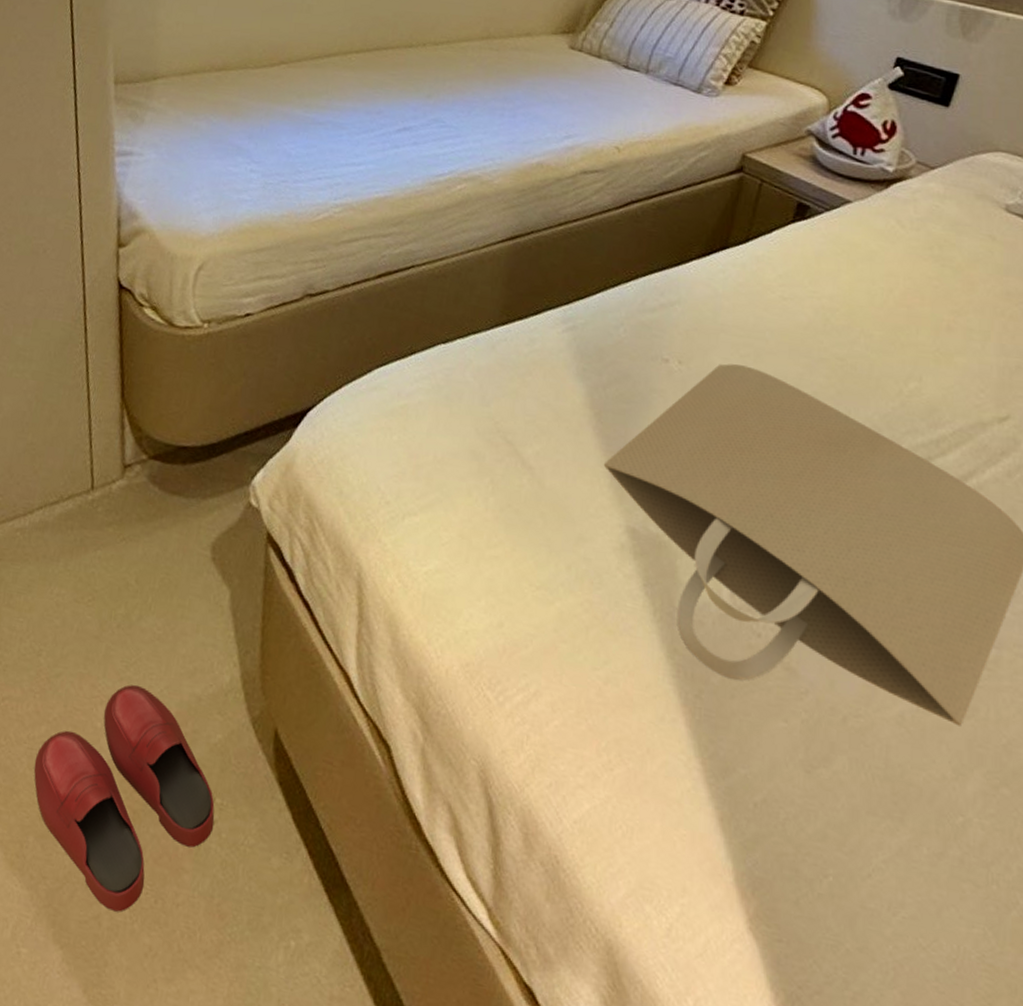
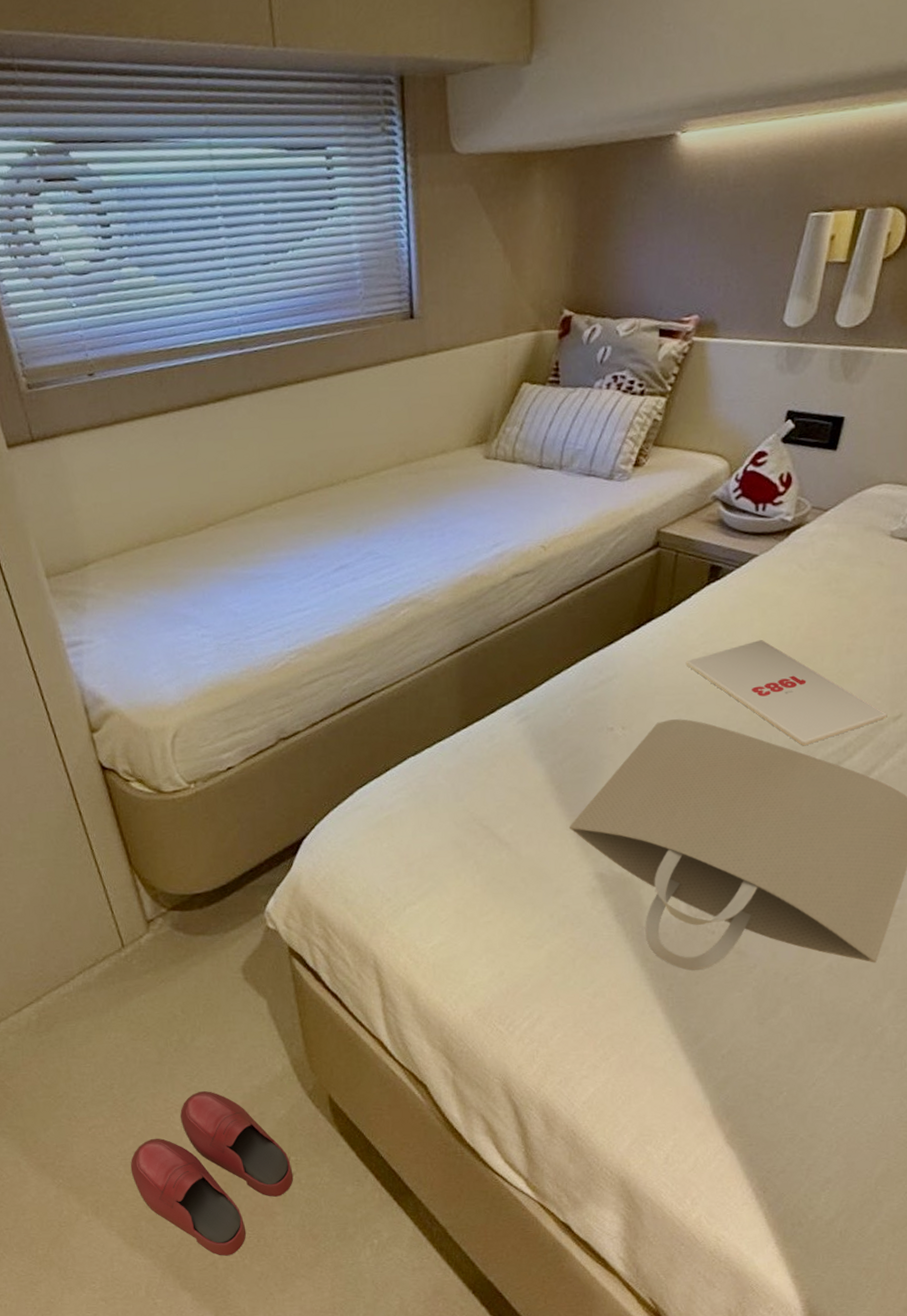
magazine: none [758,295,991,429] -> present [685,640,887,746]

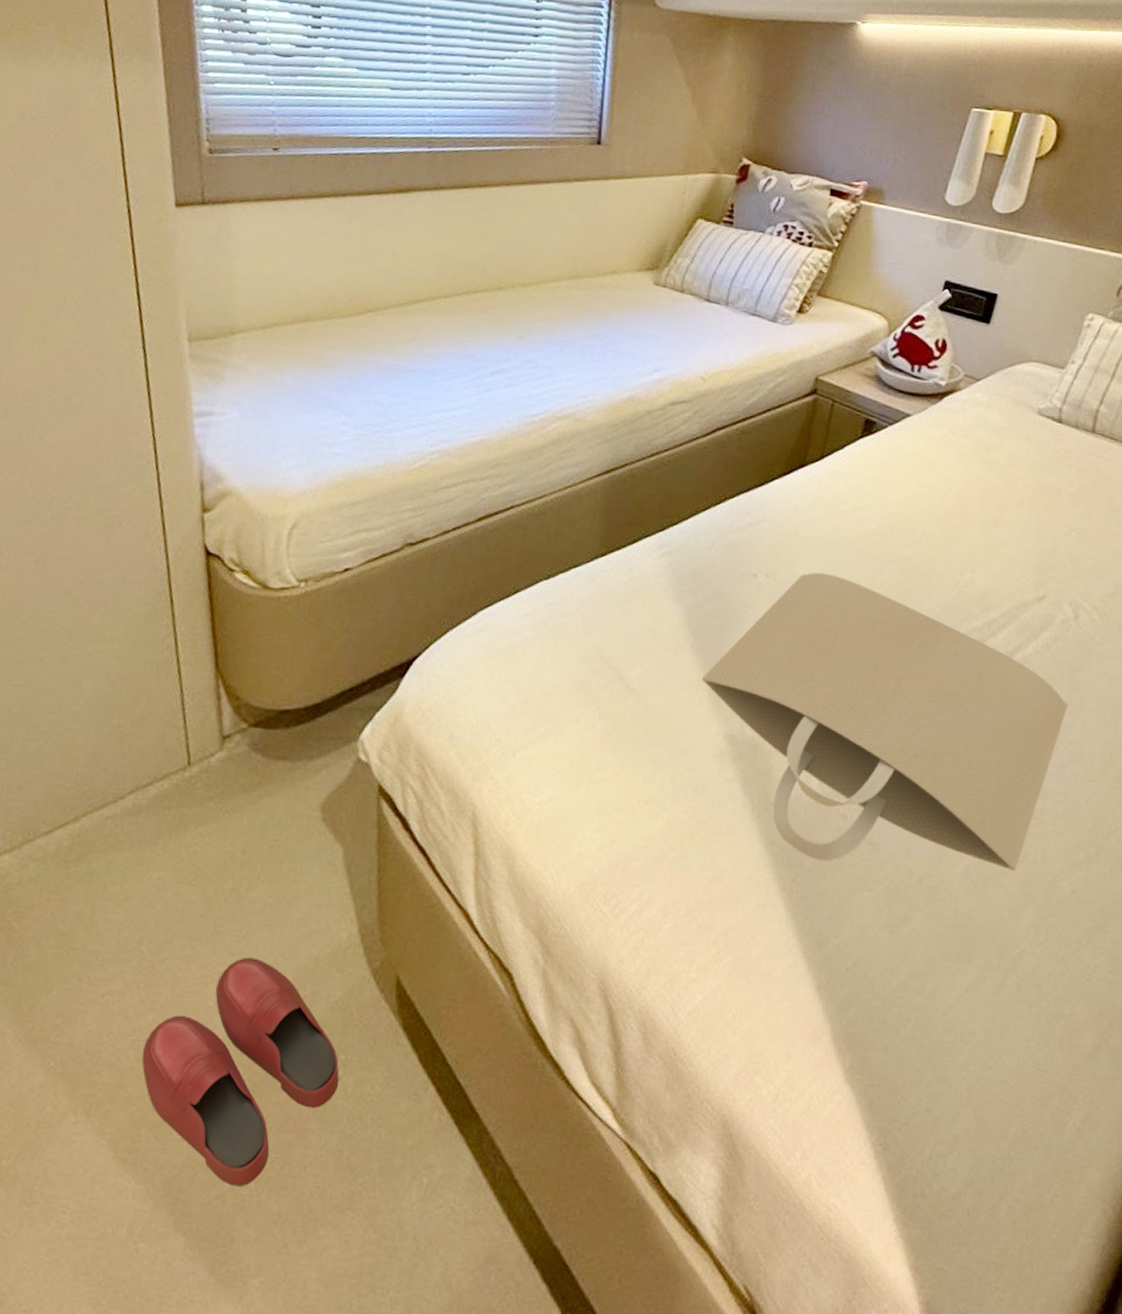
magazine: present [685,640,887,746] -> none [834,501,1032,618]

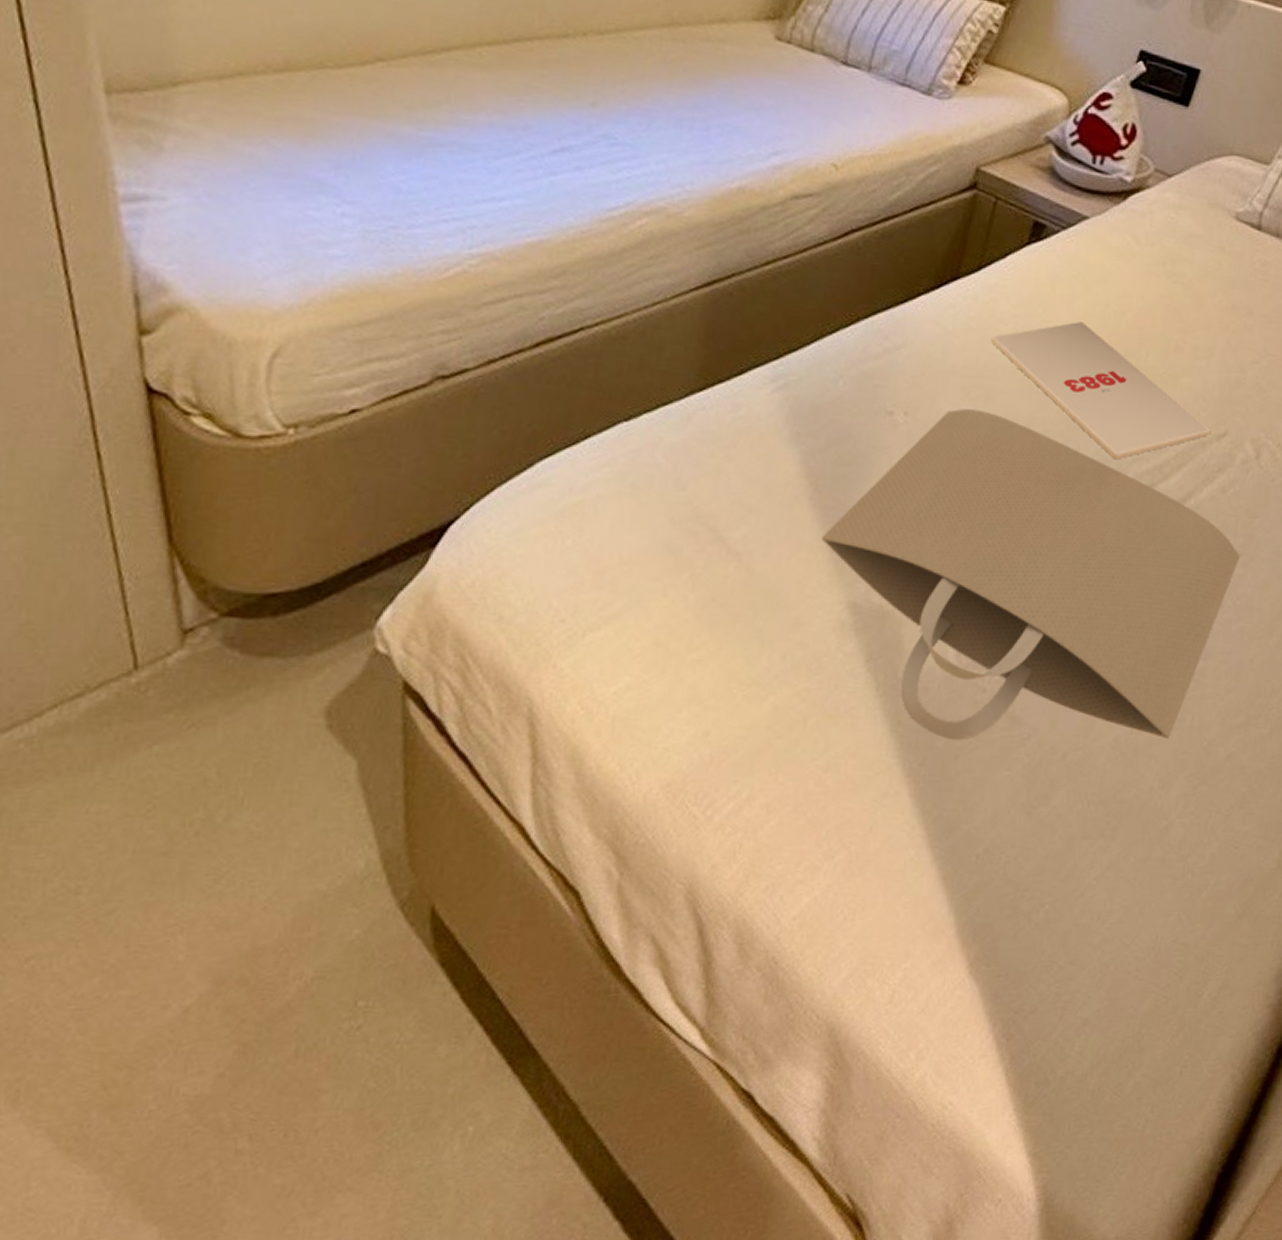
slippers: present [142,957,339,1186] -> none [87,898,358,1163]
magazine: none [834,501,1032,618] -> present [990,322,1211,460]

